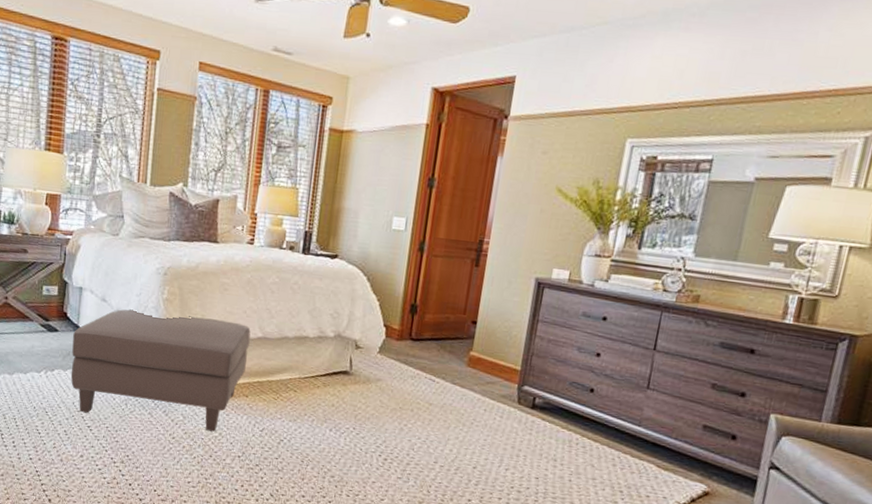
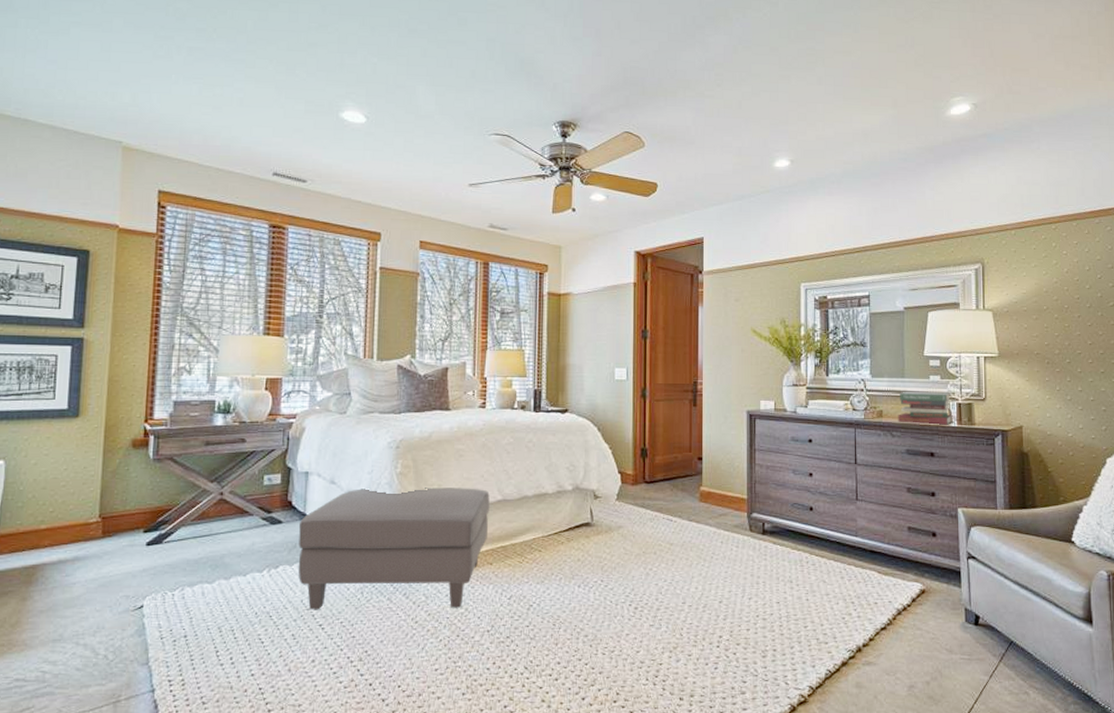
books: none [717,277,793,321] -> present [898,392,953,425]

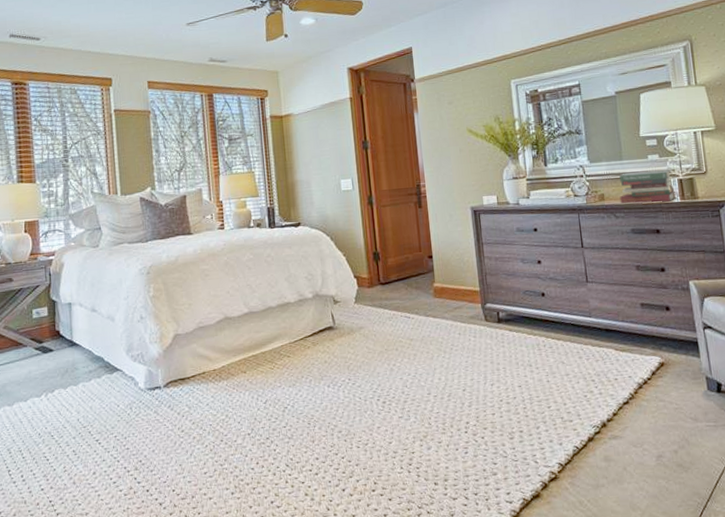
ottoman: present [298,488,490,610] -> none [68,304,239,428]

